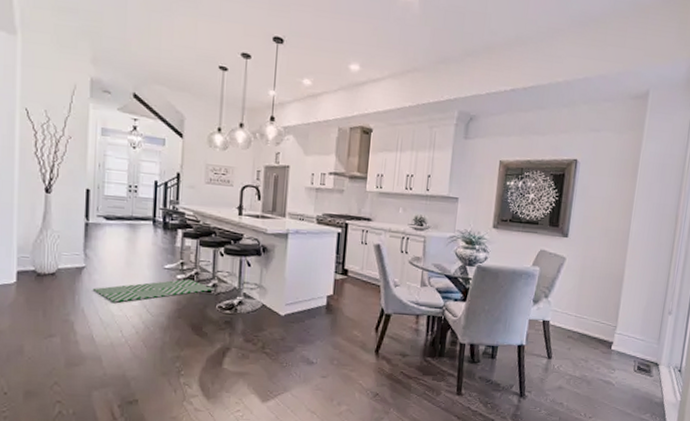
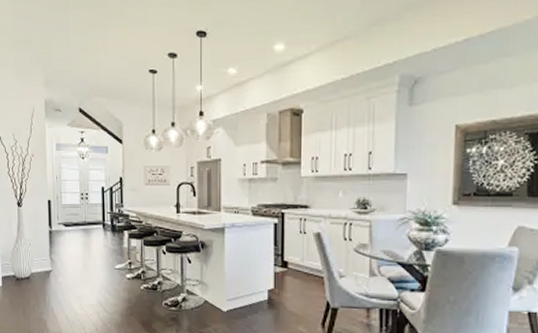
rug: present [92,279,215,303] -> none [59,278,160,302]

